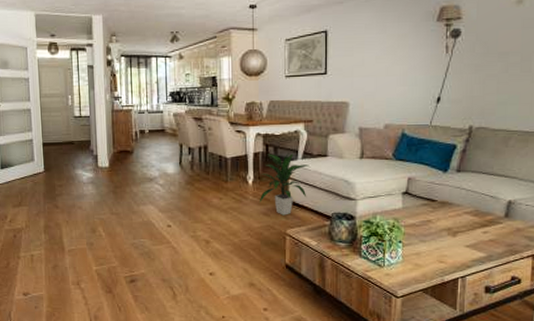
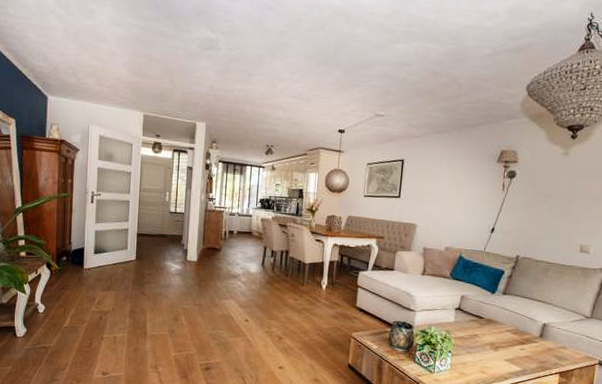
indoor plant: present [259,152,310,215] -> none [330,263,378,320]

